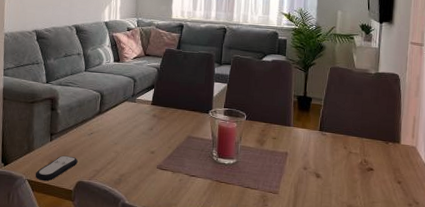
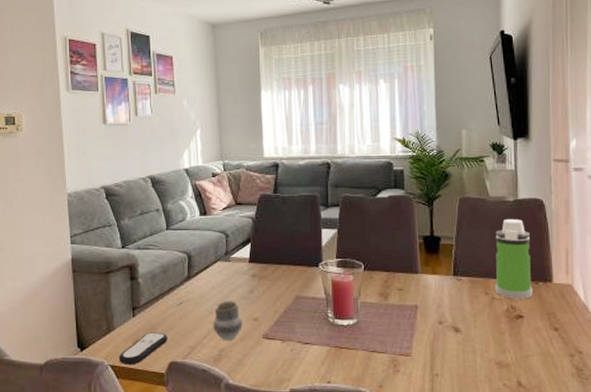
cup: none [117,134,141,168] -> present [213,300,242,340]
water bottle: none [352,88,386,155] -> present [494,219,533,299]

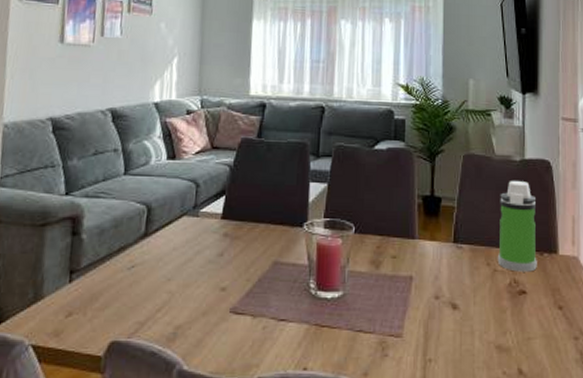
remote control: present [118,332,168,365] -> none [43,303,111,346]
cup: present [213,300,242,340] -> none [170,264,207,314]

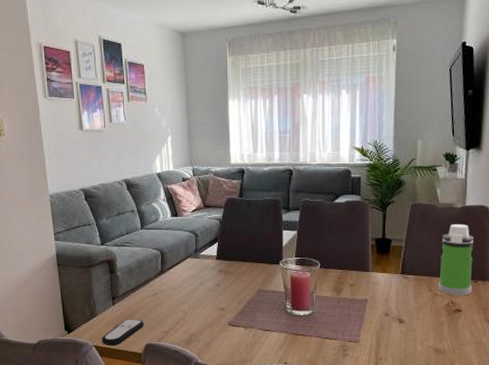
remote control: none [43,303,111,346] -> present [101,319,144,346]

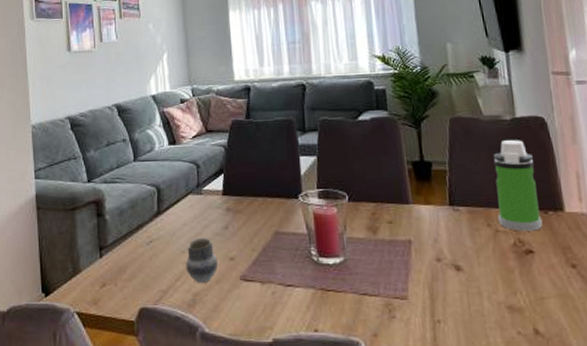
remote control: present [101,319,144,346] -> none [85,274,137,312]
cup: none [184,292,210,326] -> present [186,237,218,283]

